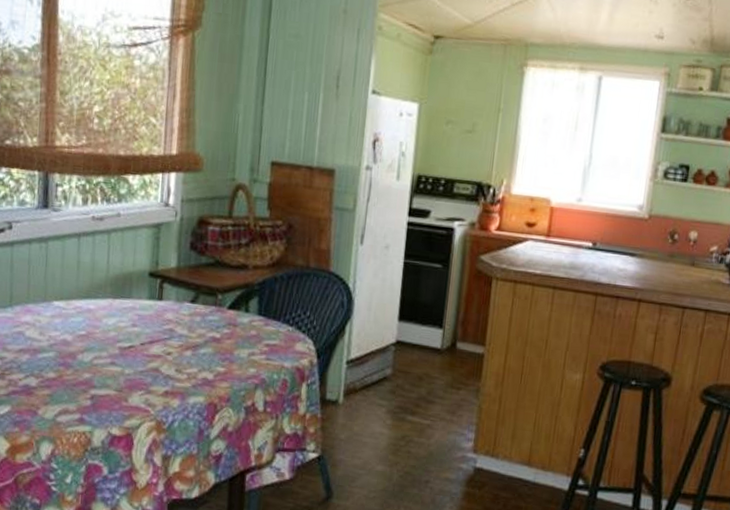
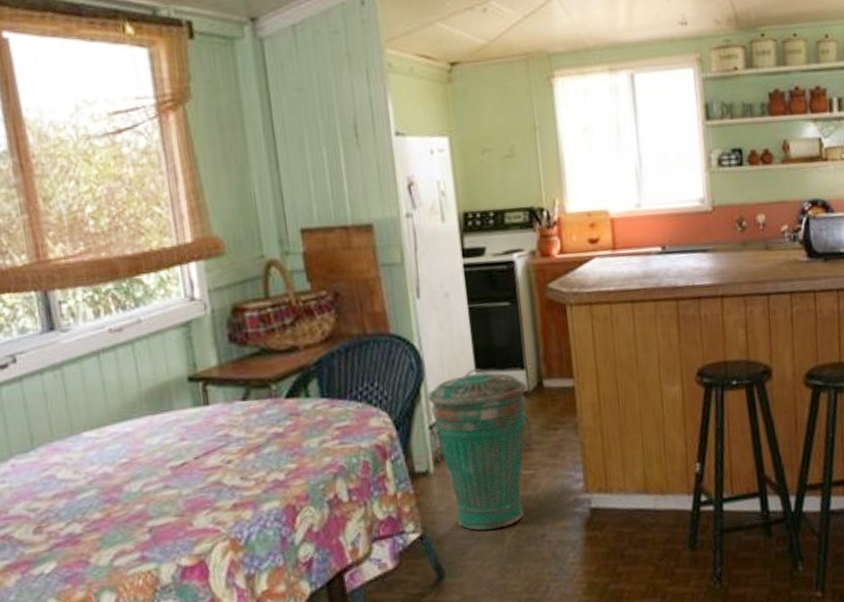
trash can: none [347,318,441,467] -> present [427,369,532,531]

